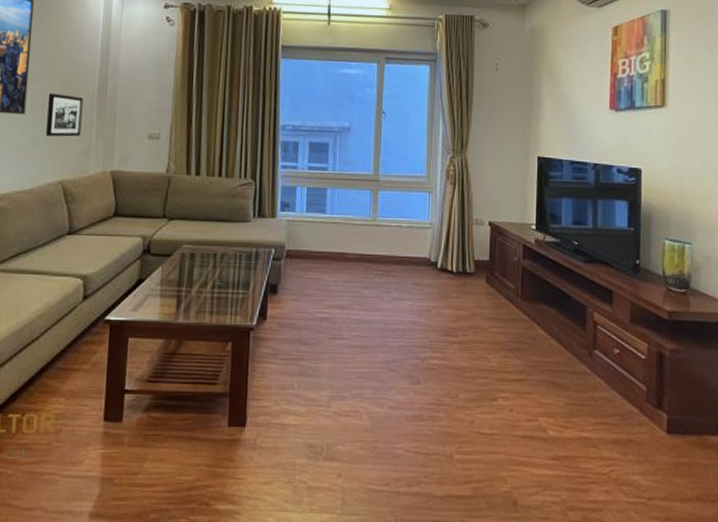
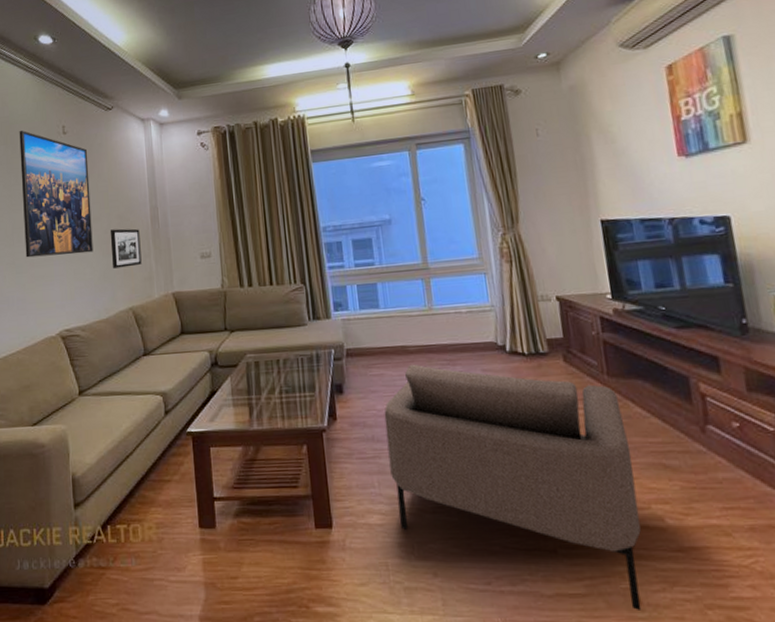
armchair: none [311,271,529,511] -> present [384,364,642,610]

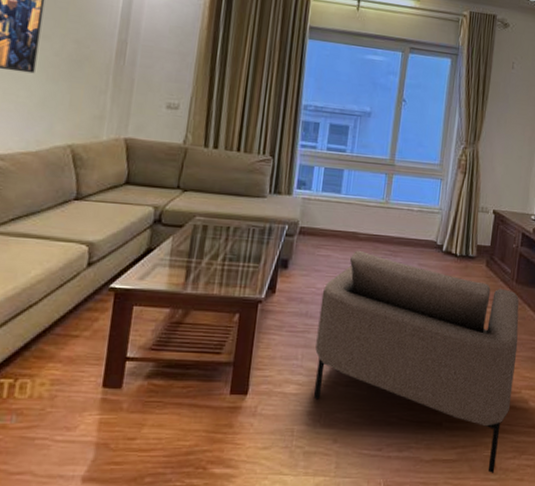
picture frame: present [110,228,142,269] -> none [56,53,100,101]

